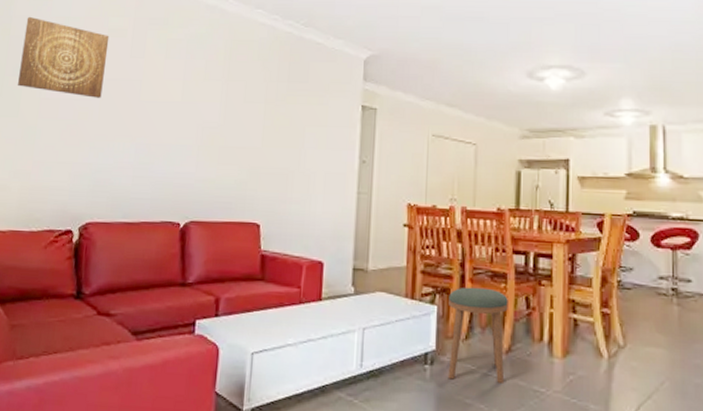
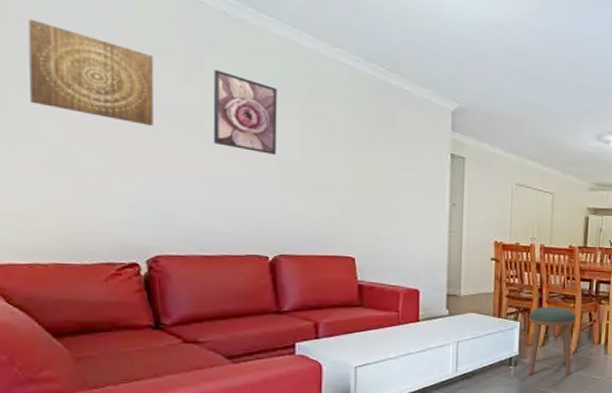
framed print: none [145,42,204,118] -> present [213,69,277,155]

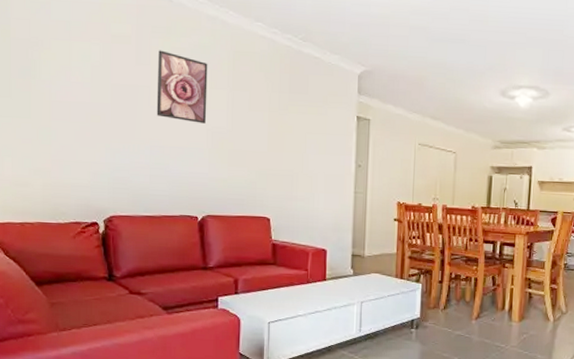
wall art: present [28,18,154,126] -> none [26,18,114,102]
stool: present [528,307,576,375] -> none [429,269,479,341]

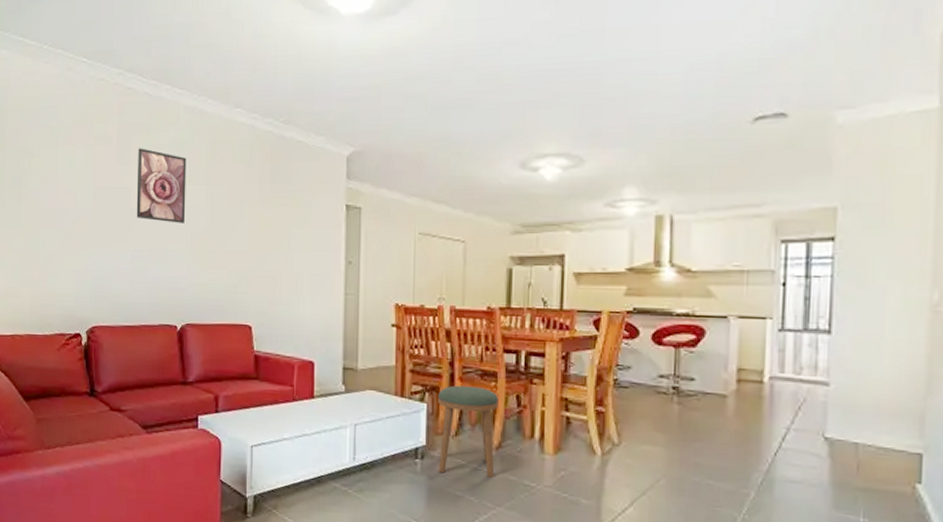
stool: none [429,269,479,341] -> present [438,385,499,477]

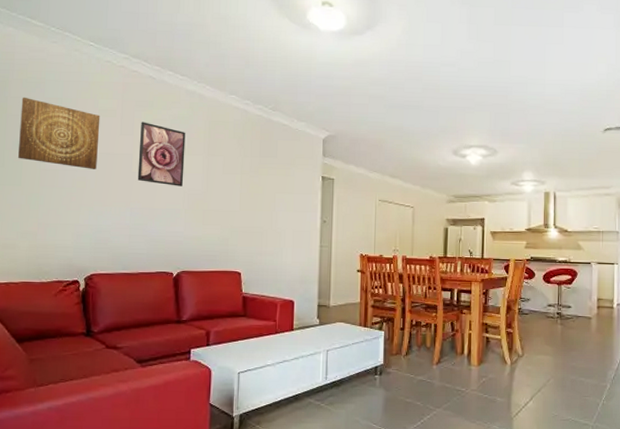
wall art: none [18,127,96,207] -> present [18,97,100,169]
stool: present [438,385,499,477] -> none [393,316,438,386]

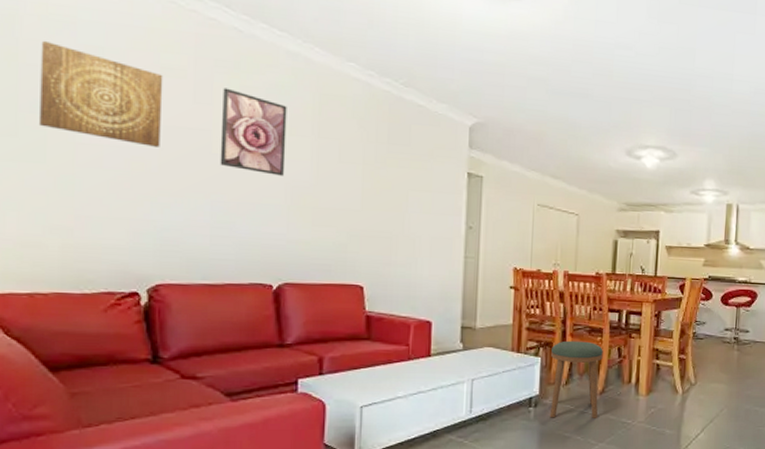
stool: none [393,316,438,386] -> present [549,340,603,418]

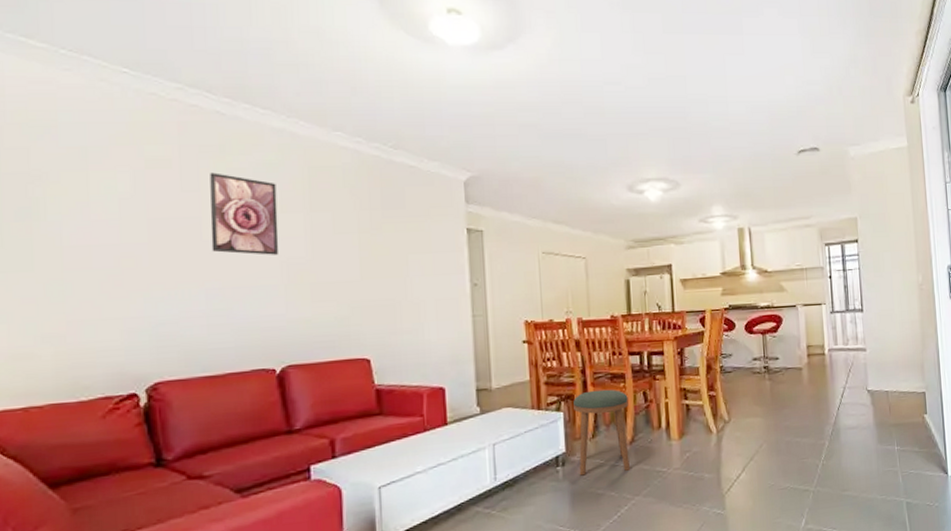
wall art: present [40,40,163,147] -> none [22,147,150,241]

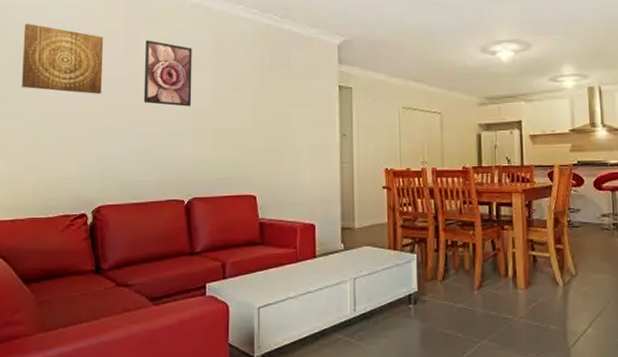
wall art: none [22,147,150,241] -> present [22,23,104,94]
stool: present [573,389,631,476] -> none [426,235,478,315]

